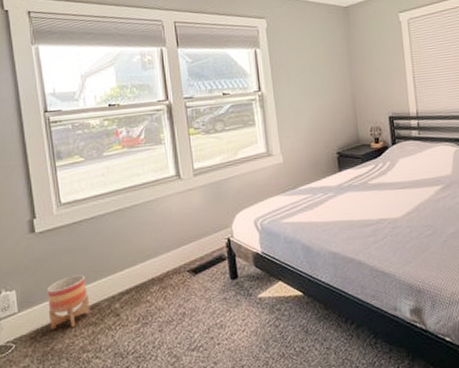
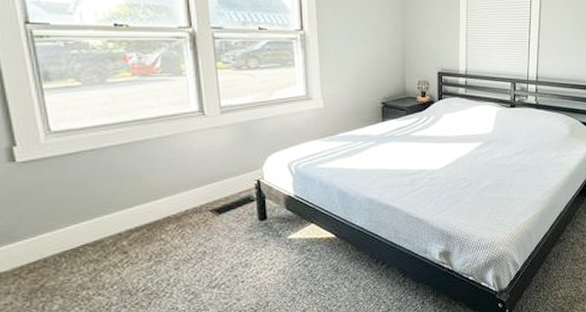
planter: present [46,274,91,330] -> none [33,210,91,267]

